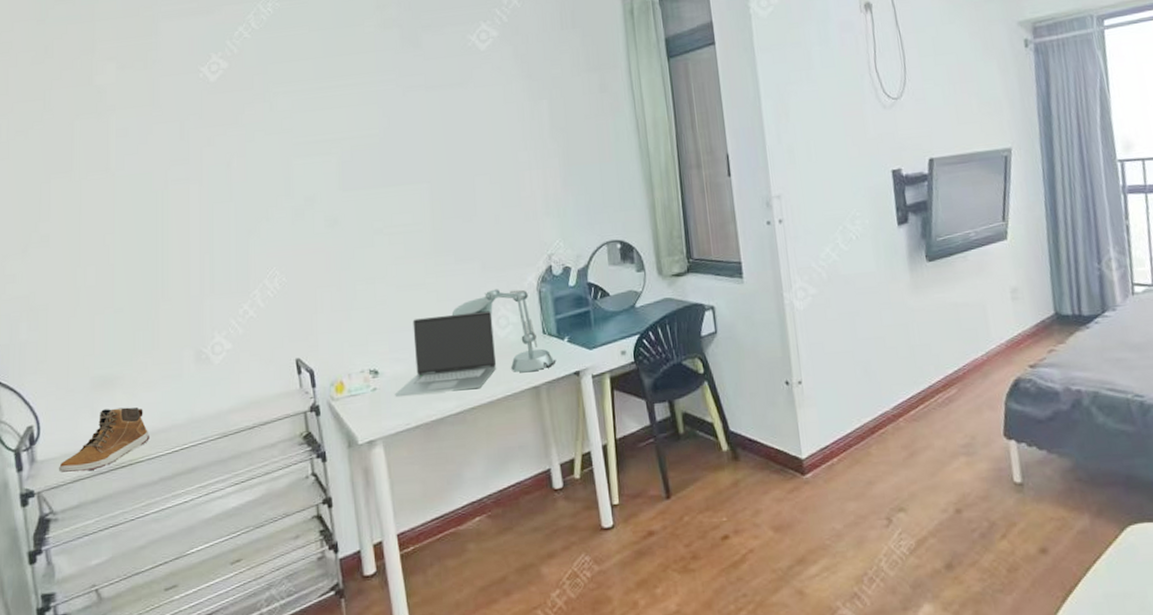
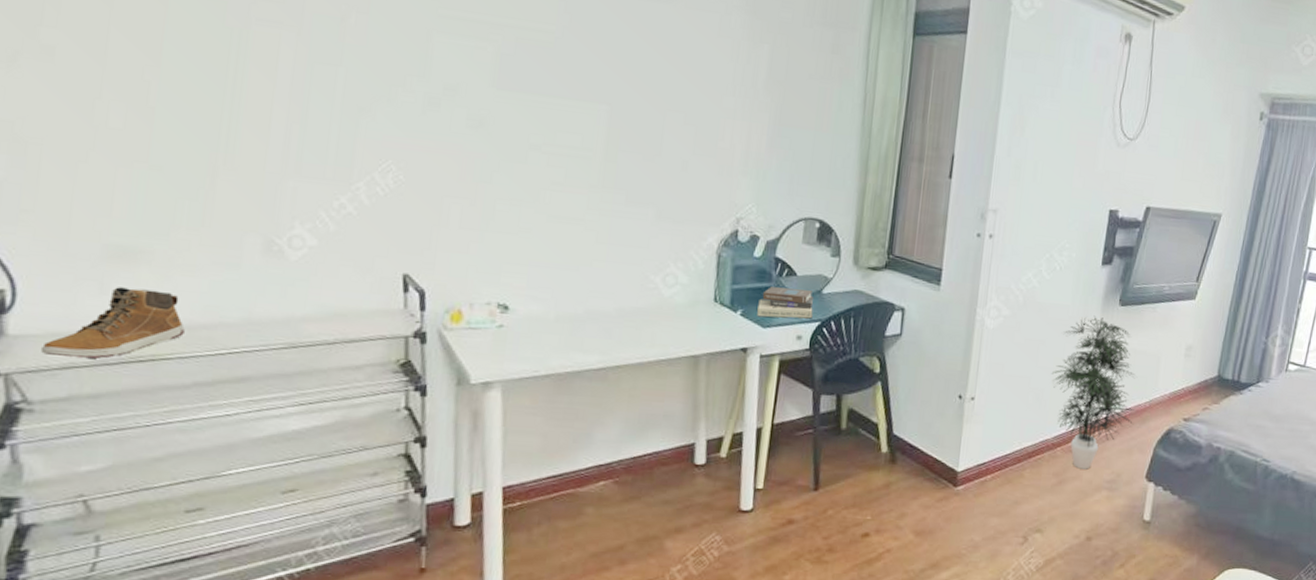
laptop: present [395,311,497,398] -> none [525,257,659,347]
desk lamp: present [451,289,556,373] -> none [610,242,724,340]
books: none [581,307,631,341] -> present [757,287,814,319]
plant: none [873,277,974,437] -> present [1051,315,1135,470]

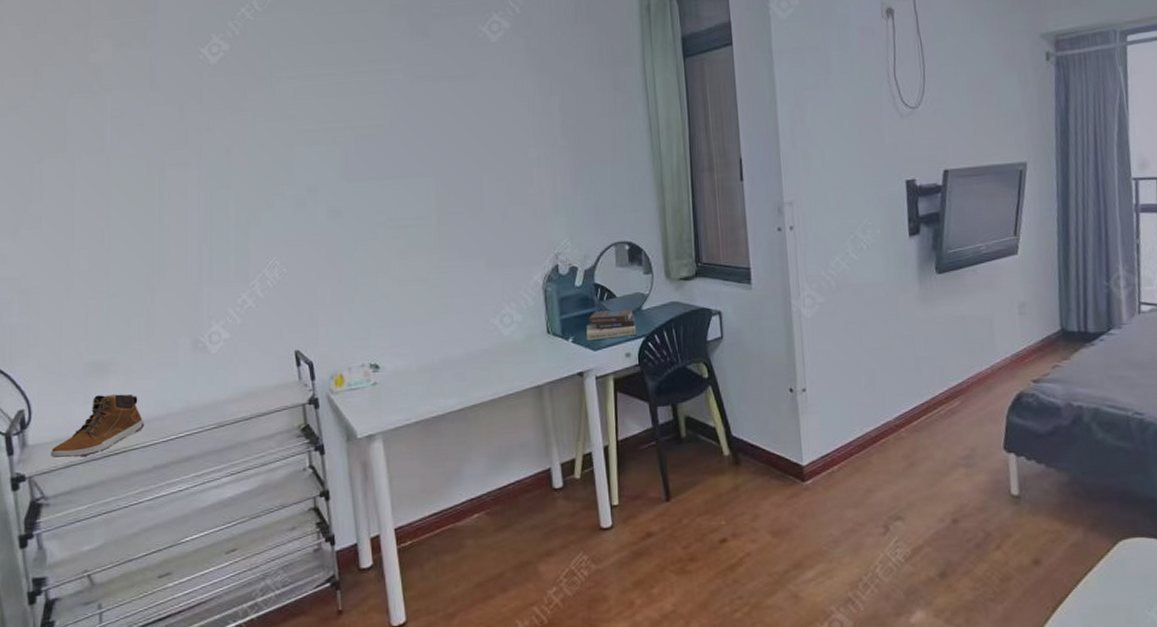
plant: present [1051,315,1135,470] -> none [879,288,977,448]

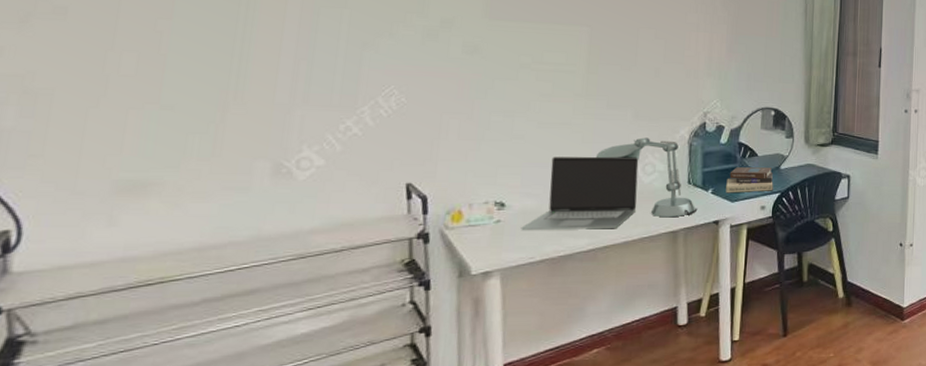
boot: present [50,394,144,458] -> none [45,218,194,288]
laptop: none [395,308,500,393] -> present [521,156,639,231]
desk lamp: none [455,287,560,372] -> present [595,137,698,218]

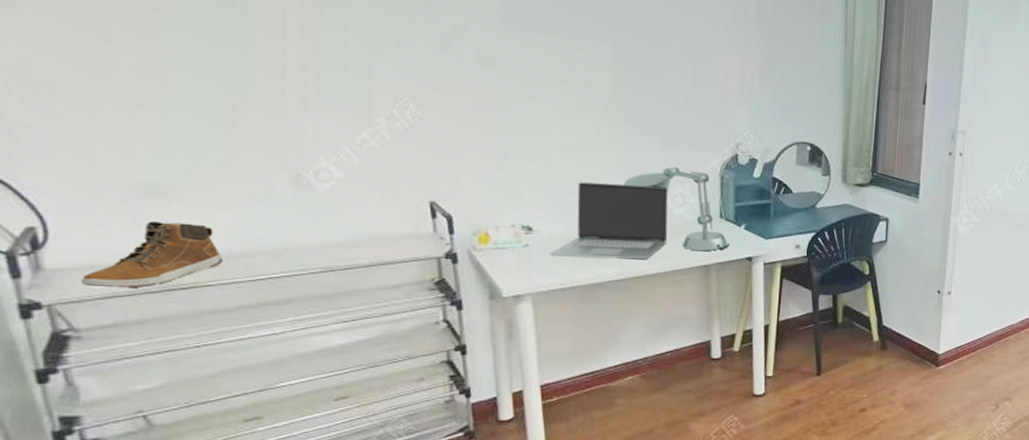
boot: none [45,218,194,288] -> present [80,221,223,288]
books: present [726,167,774,193] -> none [759,203,809,230]

